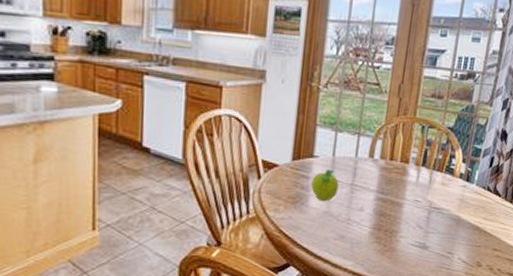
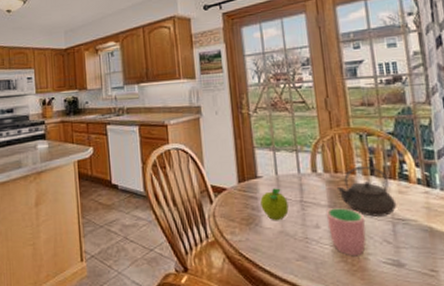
cup: none [371,192,406,238] -> present [327,207,366,257]
teapot: none [388,156,437,204] -> present [336,165,397,217]

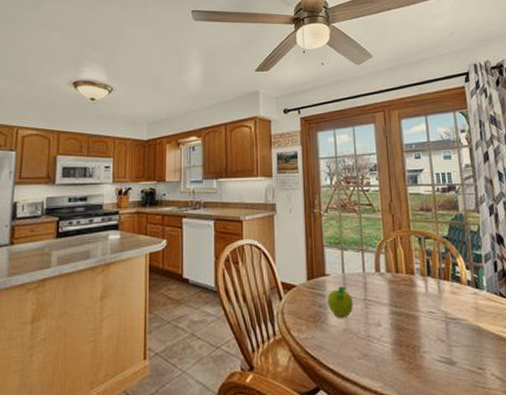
cup: present [327,207,366,257] -> none [388,305,422,355]
teapot: present [336,165,397,217] -> none [397,267,450,316]

